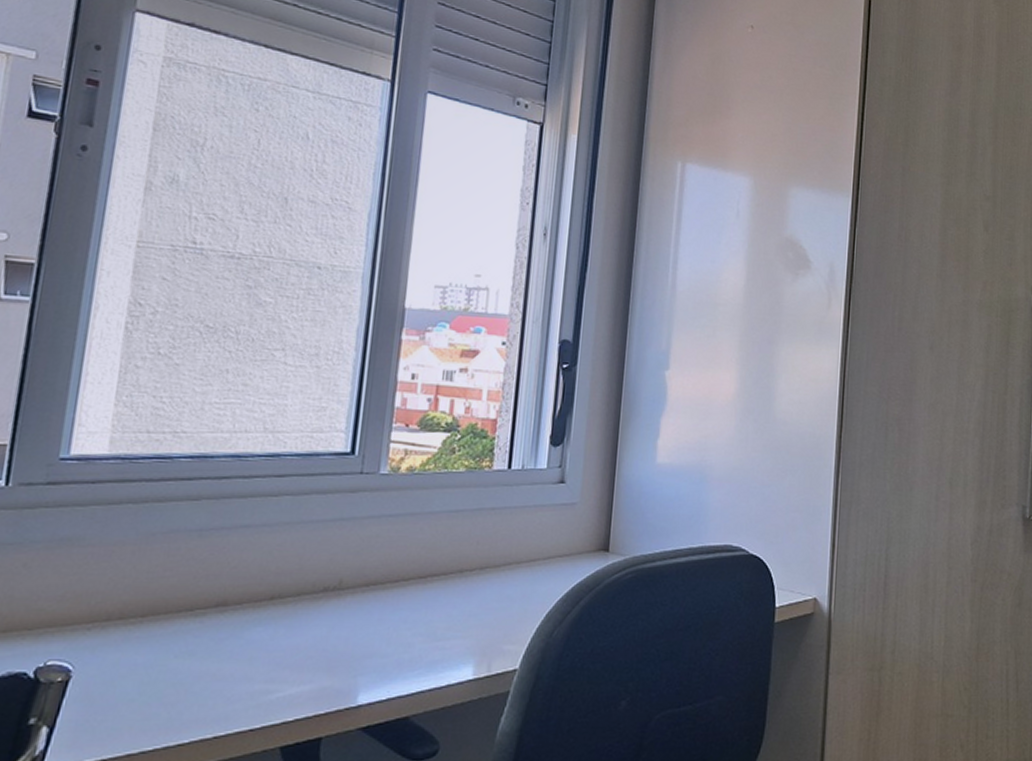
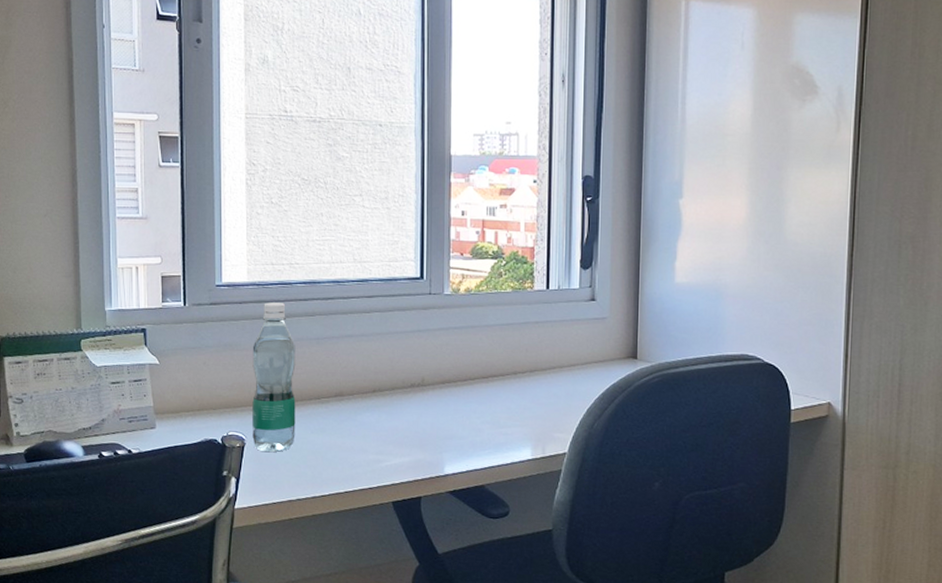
bottle: none [83,482,168,688] -> present [252,302,296,453]

